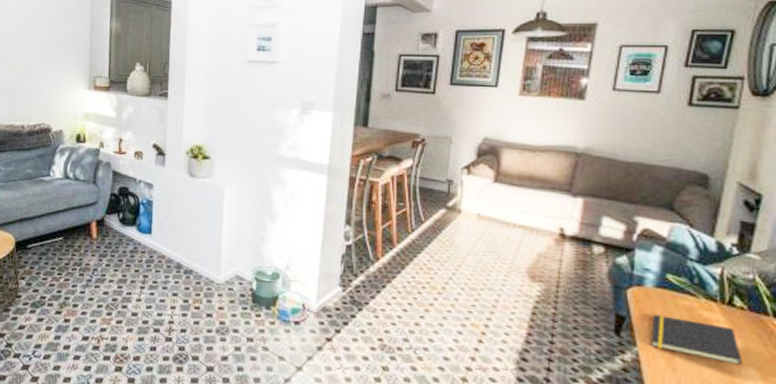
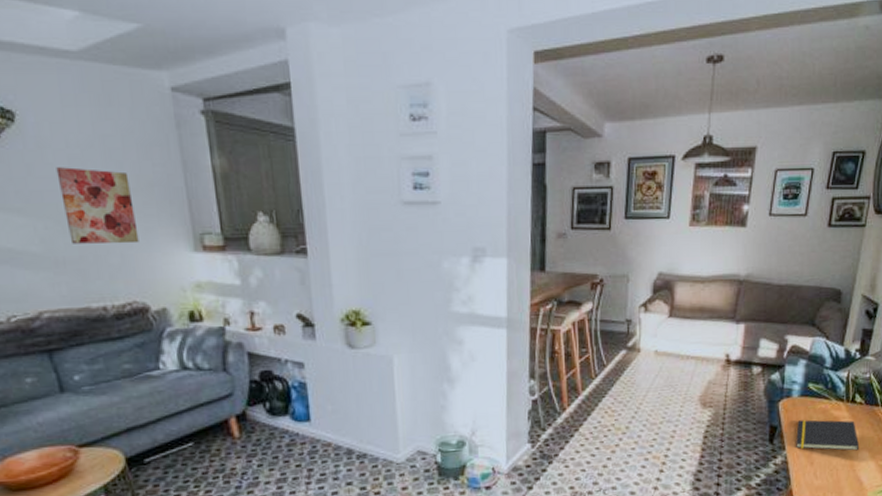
wall art: none [11,26,55,81] -> present [56,167,139,244]

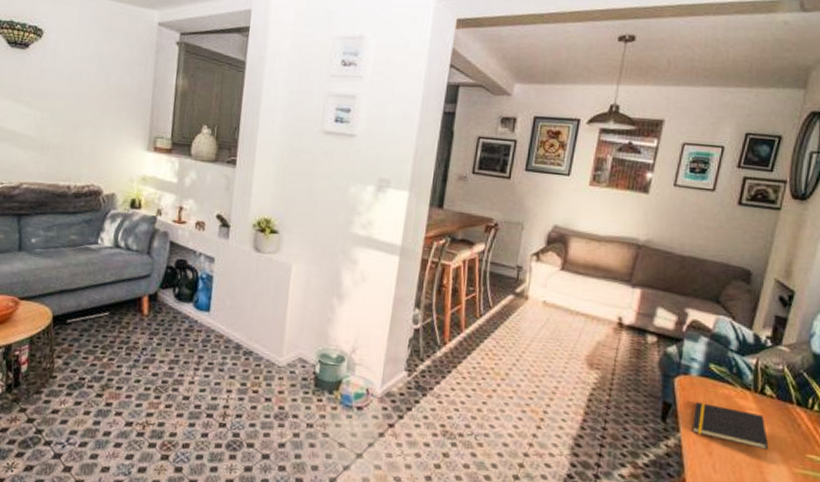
wall art: present [56,167,139,244] -> none [57,74,112,139]

